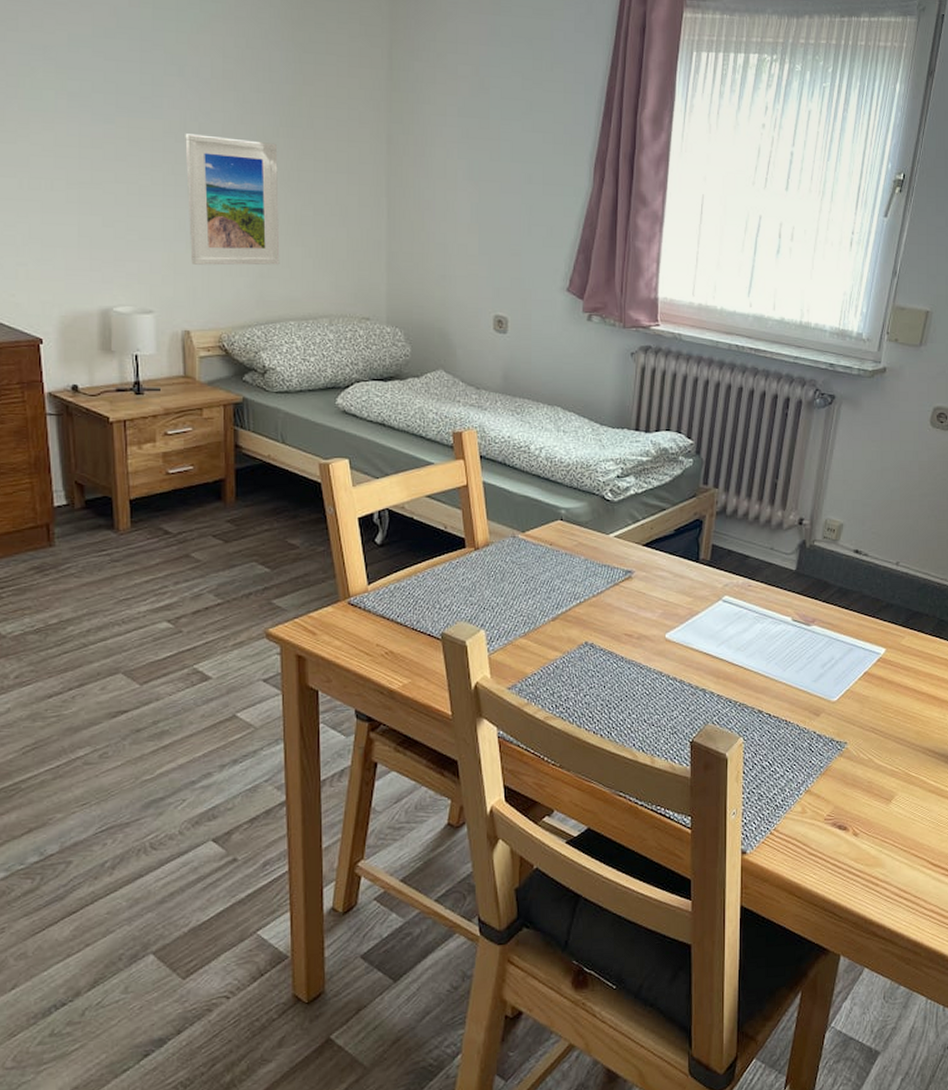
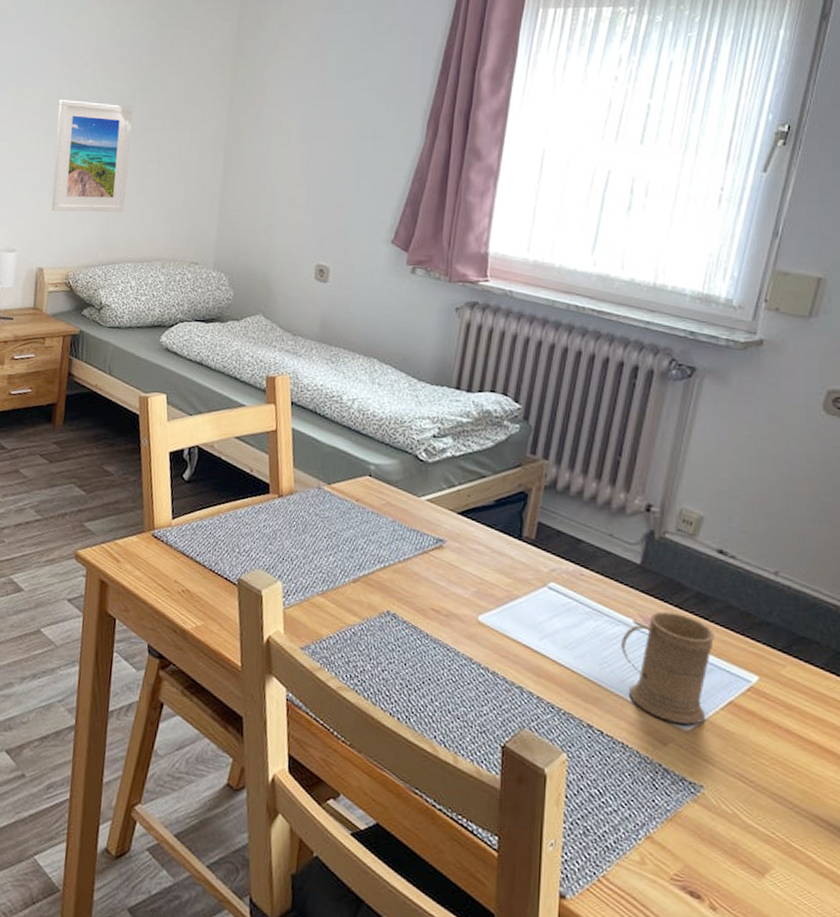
mug: none [782,607,853,697] -> present [620,611,714,725]

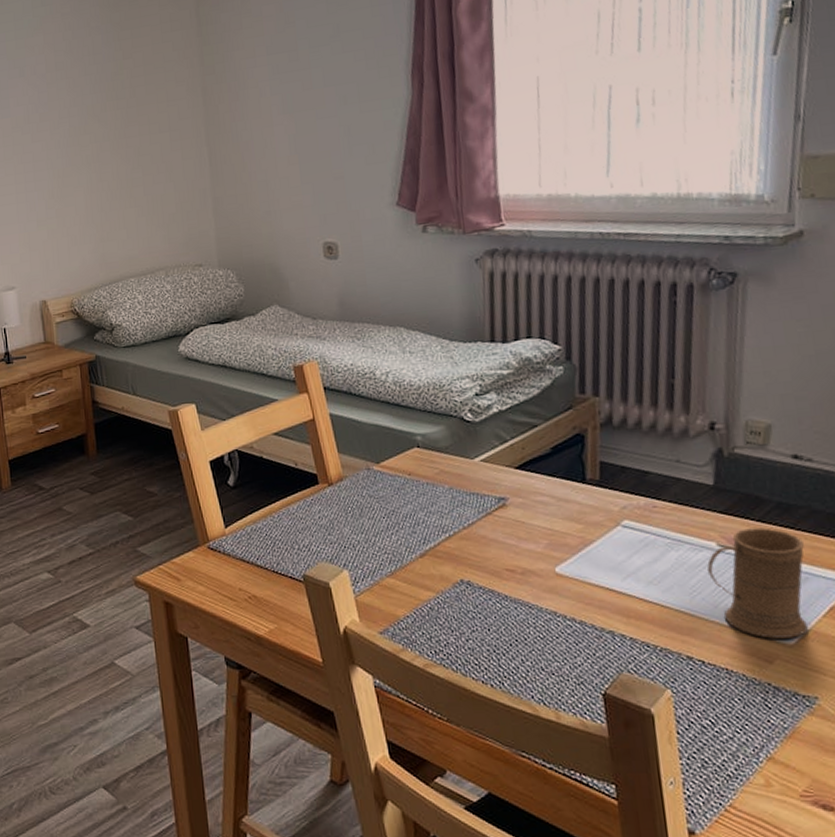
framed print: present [51,100,133,213] -> none [29,117,117,240]

